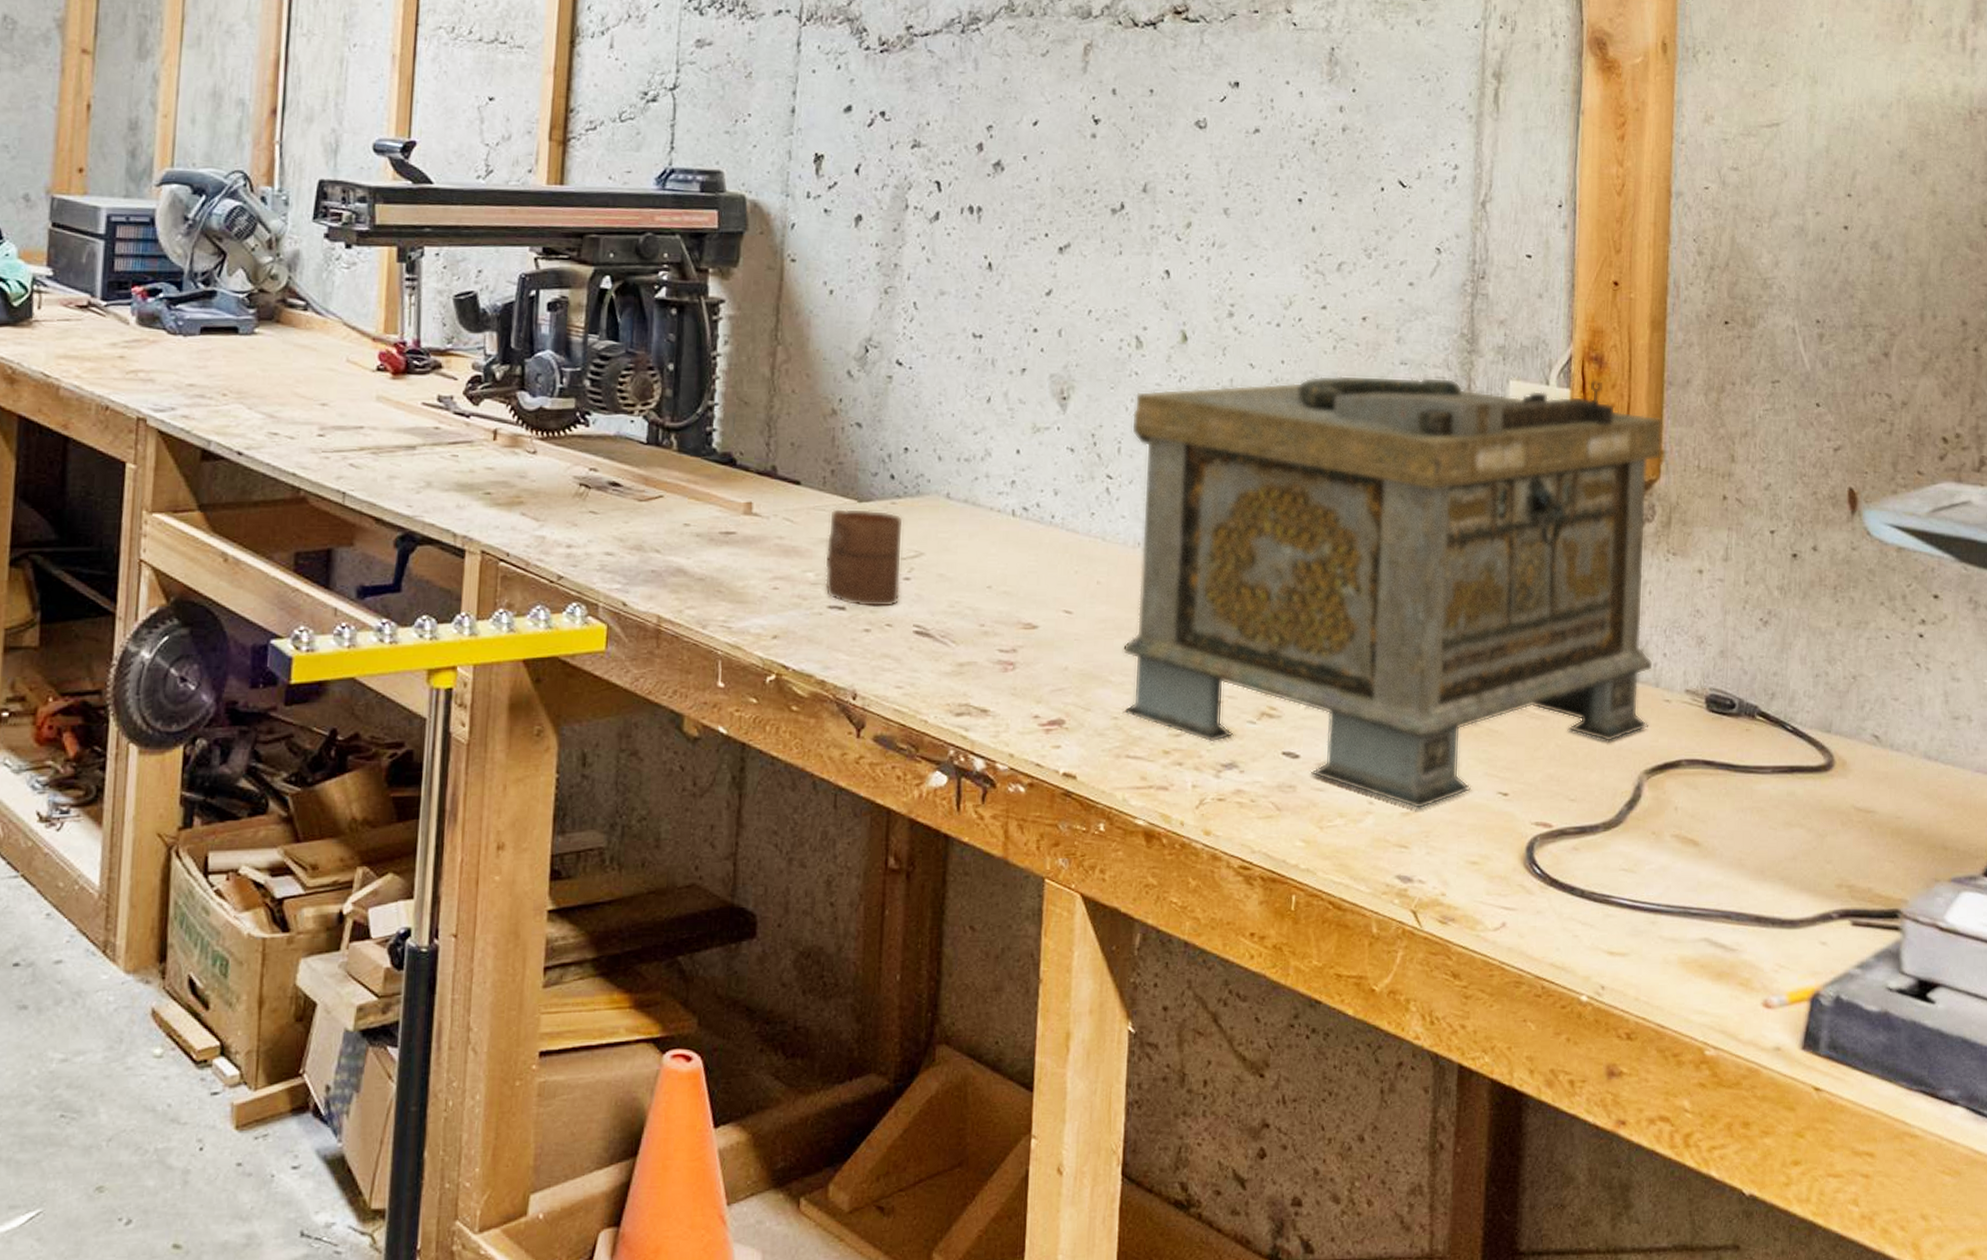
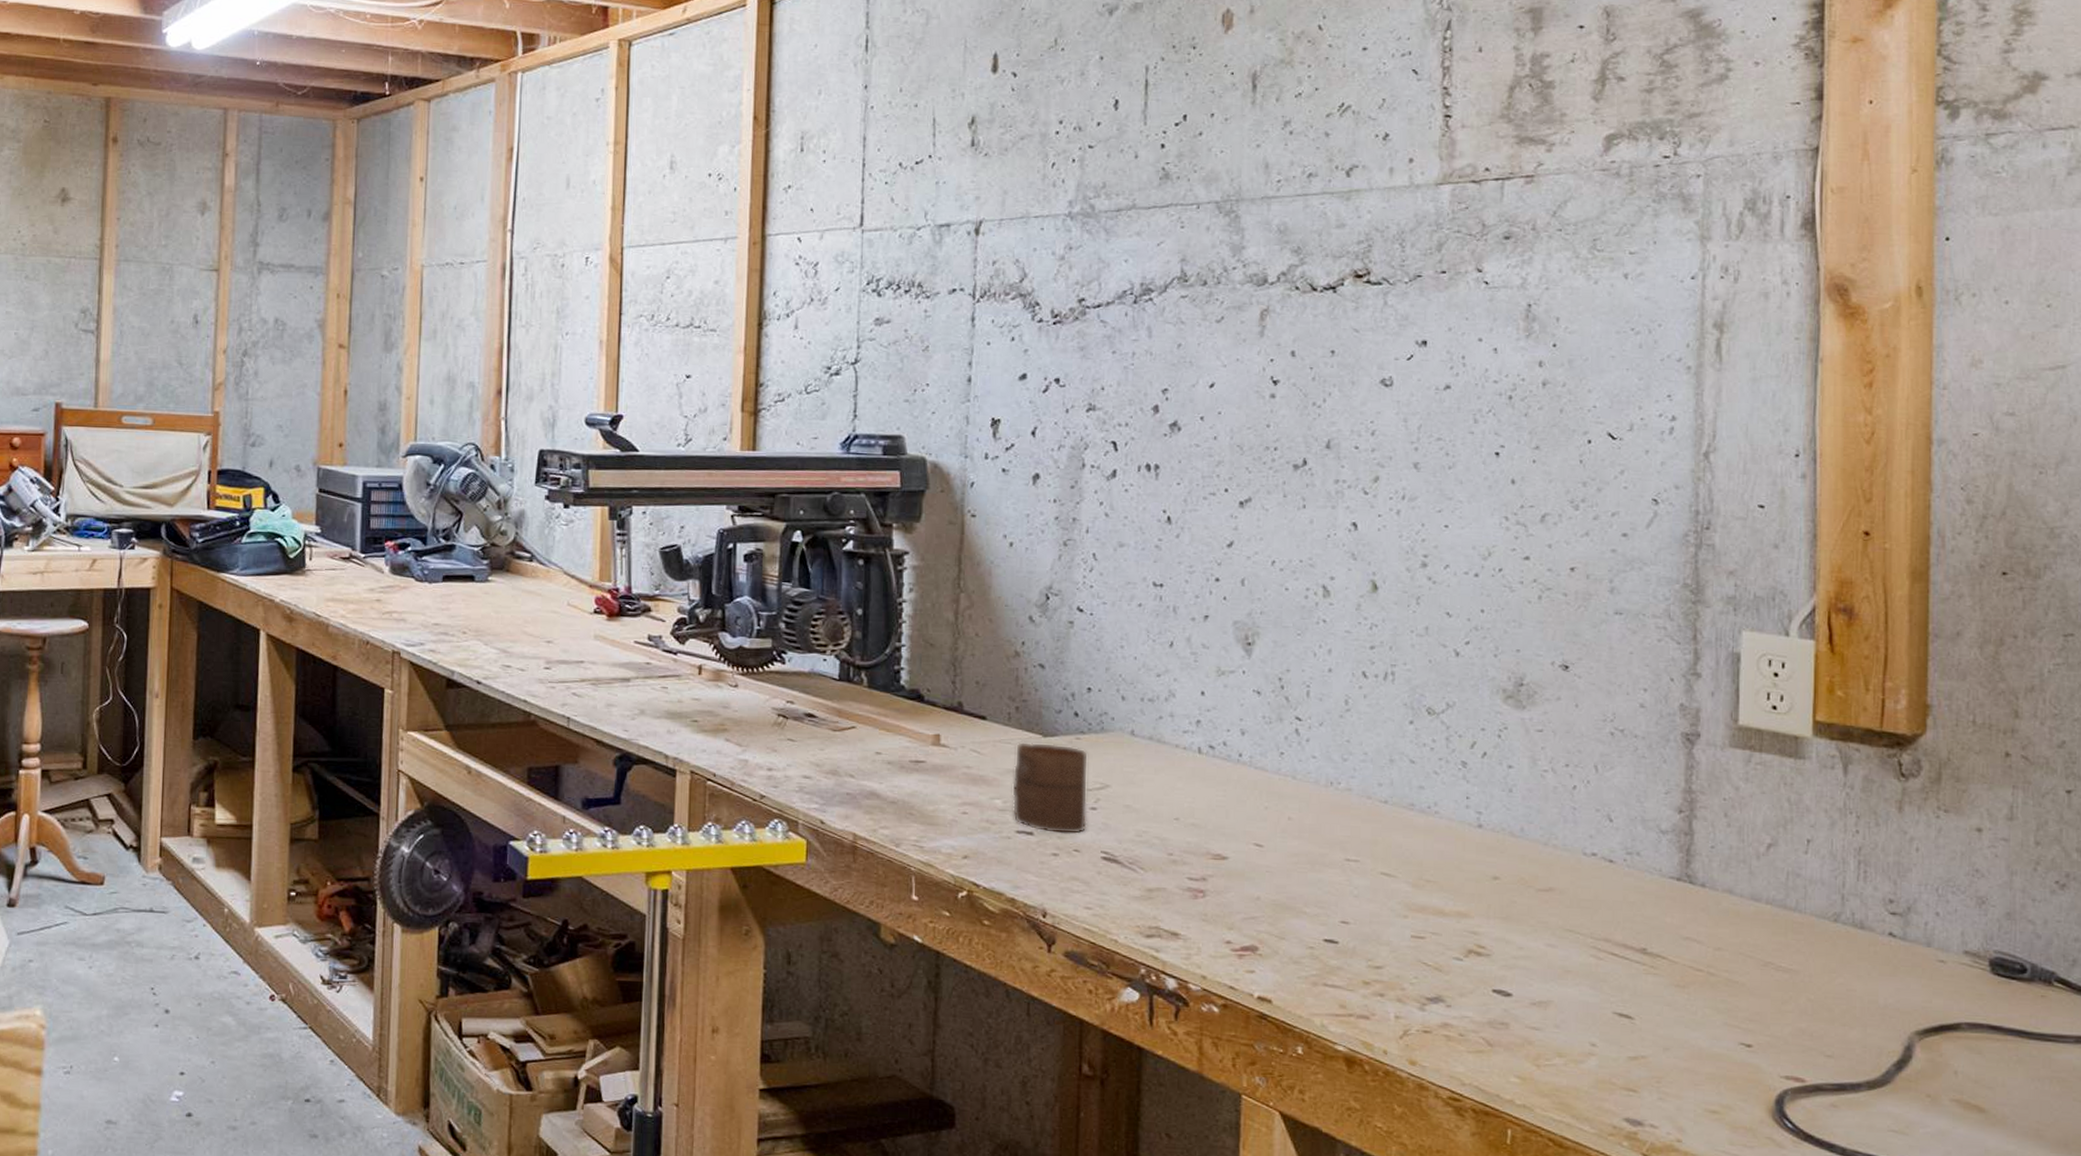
treasure chest: present [1122,375,1663,810] -> none [1316,624,1929,1055]

